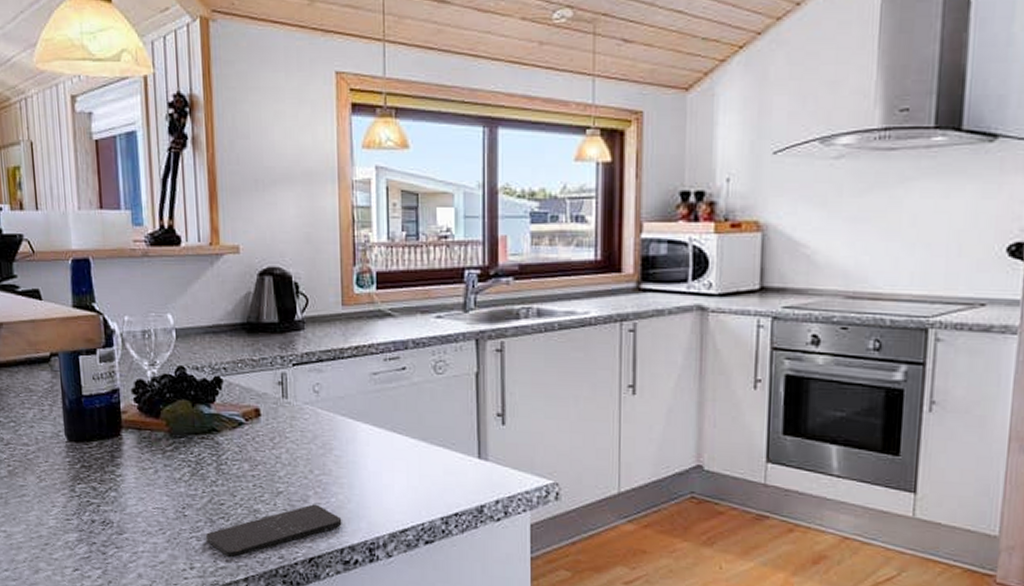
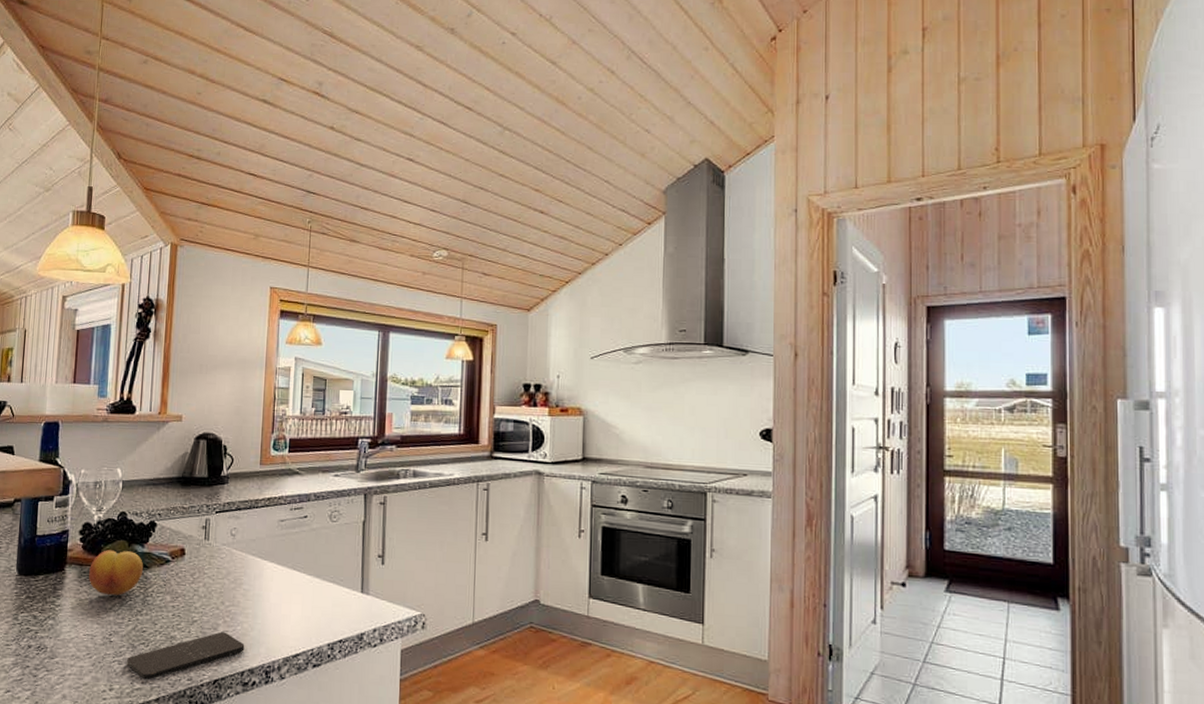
fruit: none [149,411,213,464] -> present [89,550,143,596]

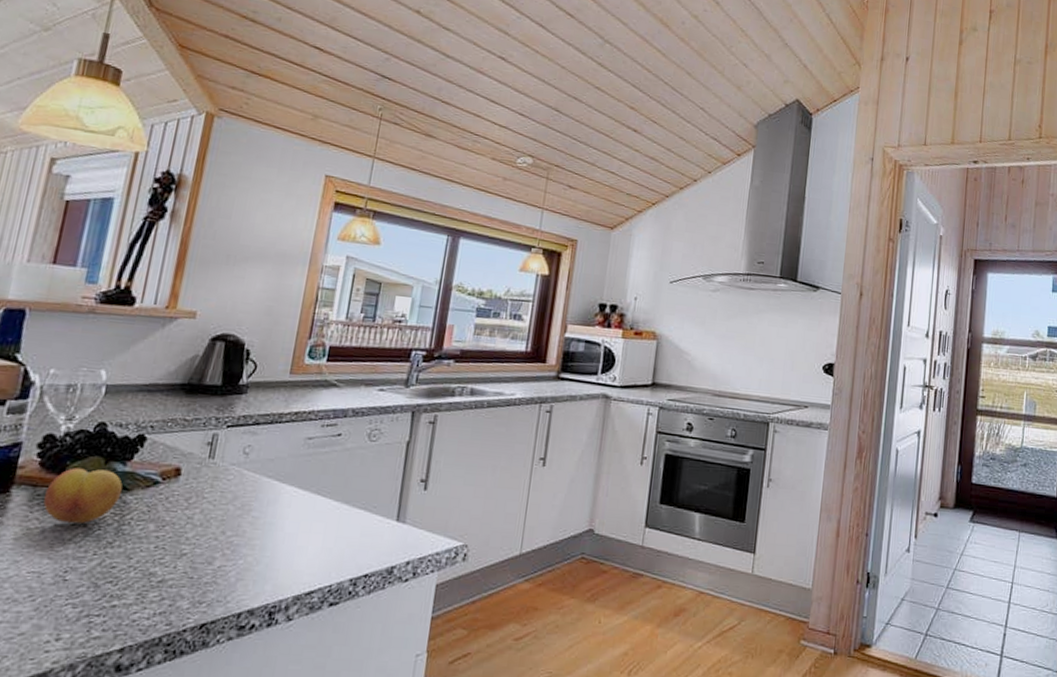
smartphone: present [127,631,245,680] -> none [84,566,246,627]

